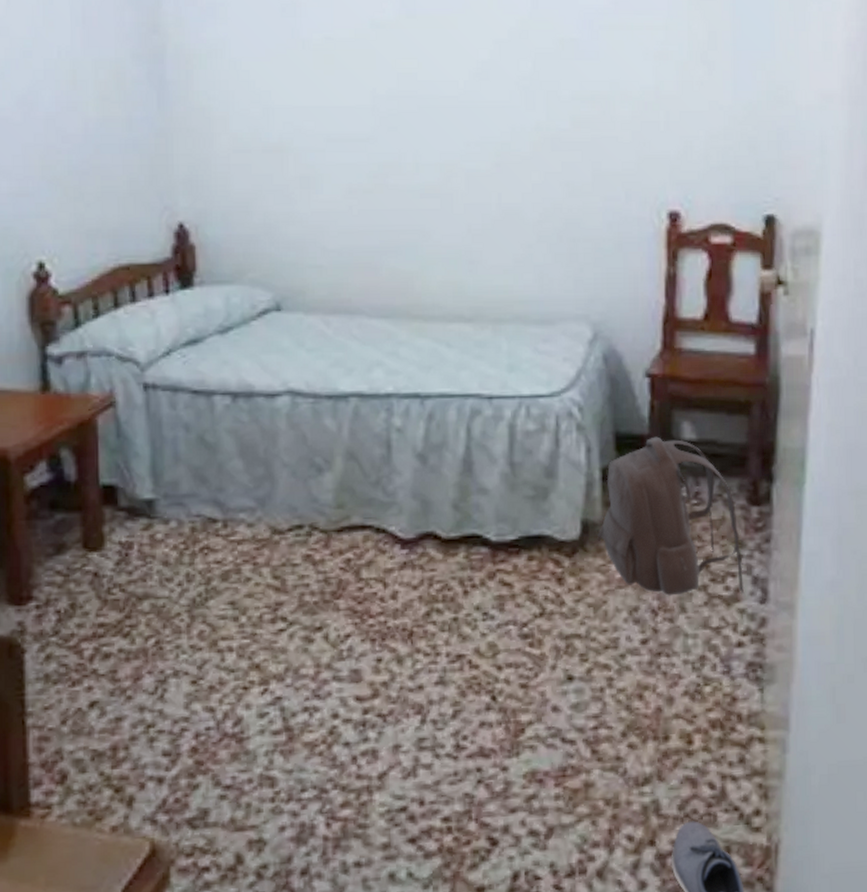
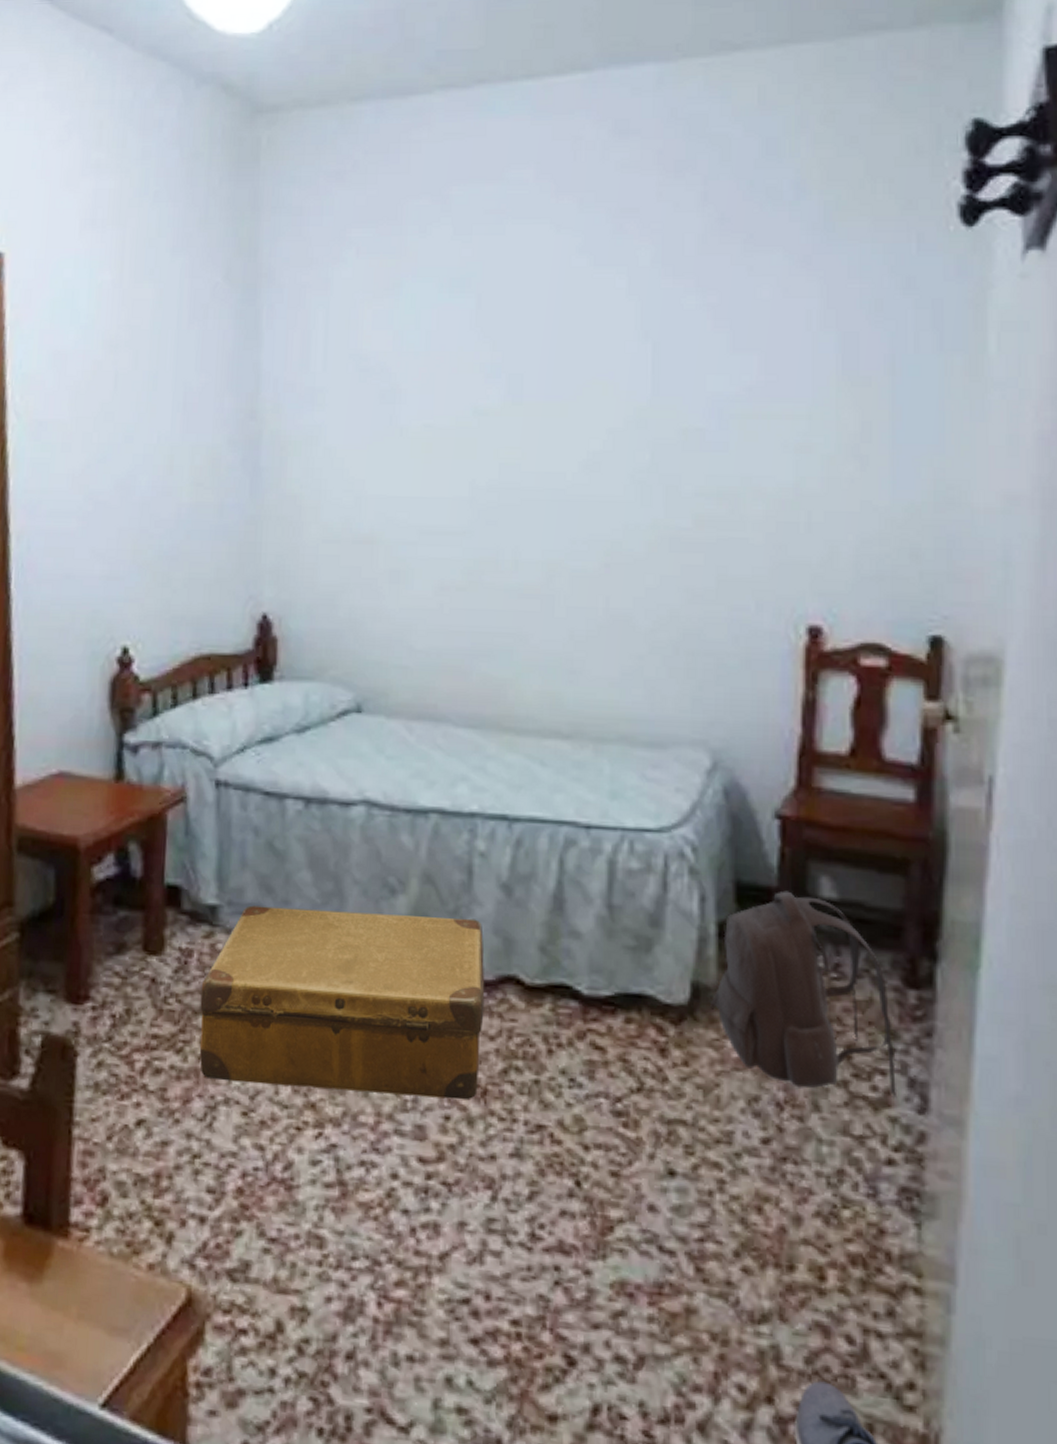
suitcase: none [143,487,407,656] -> present [200,905,485,1100]

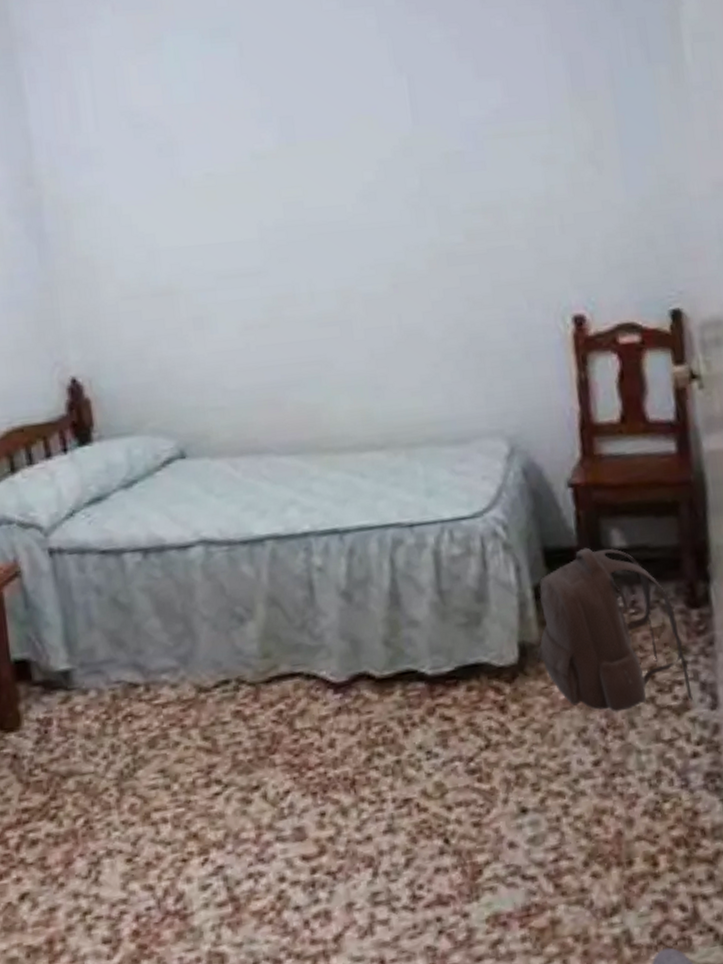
suitcase: present [200,905,485,1100] -> none [65,629,347,837]

